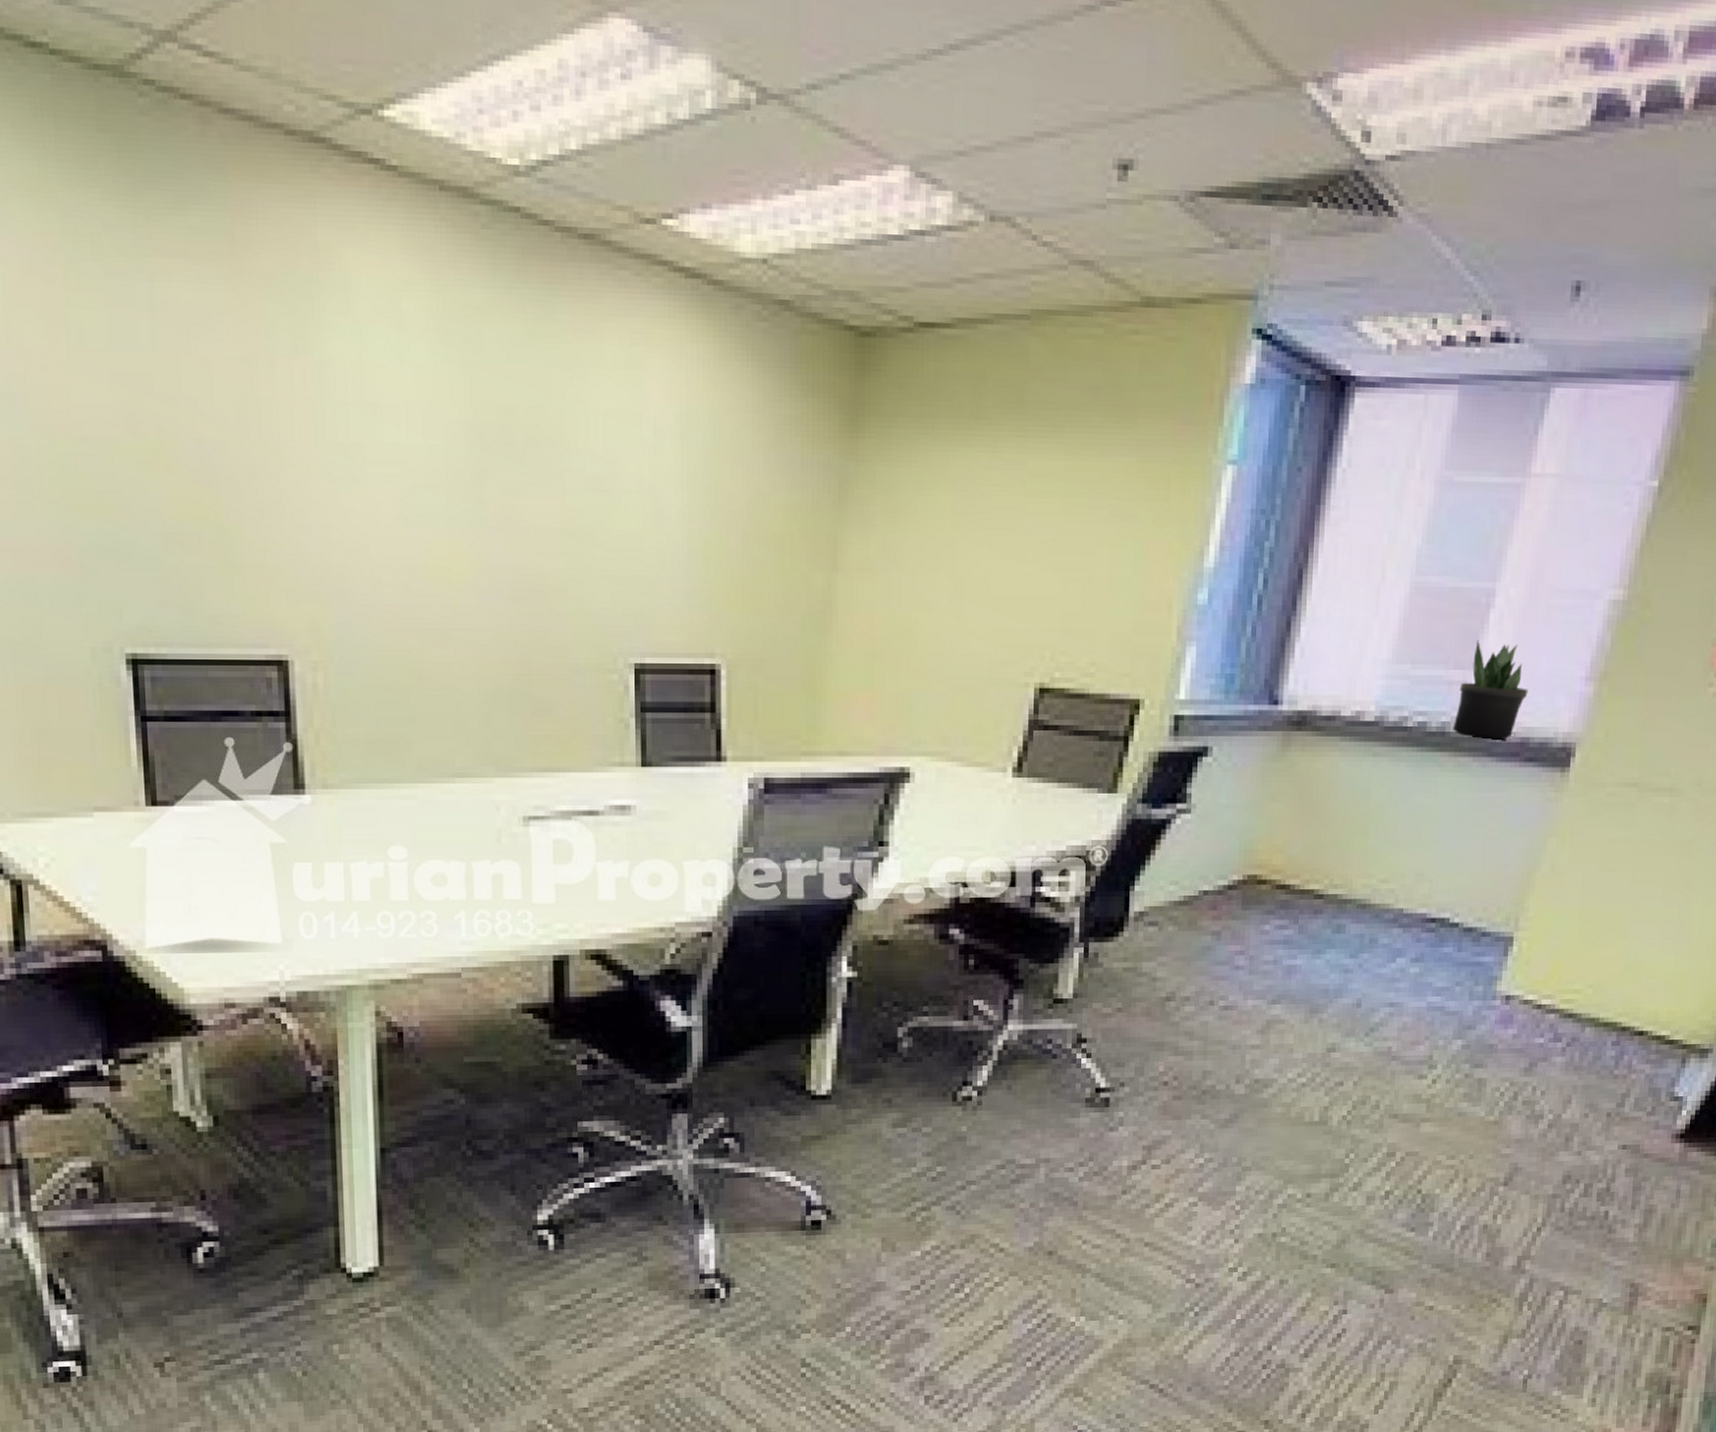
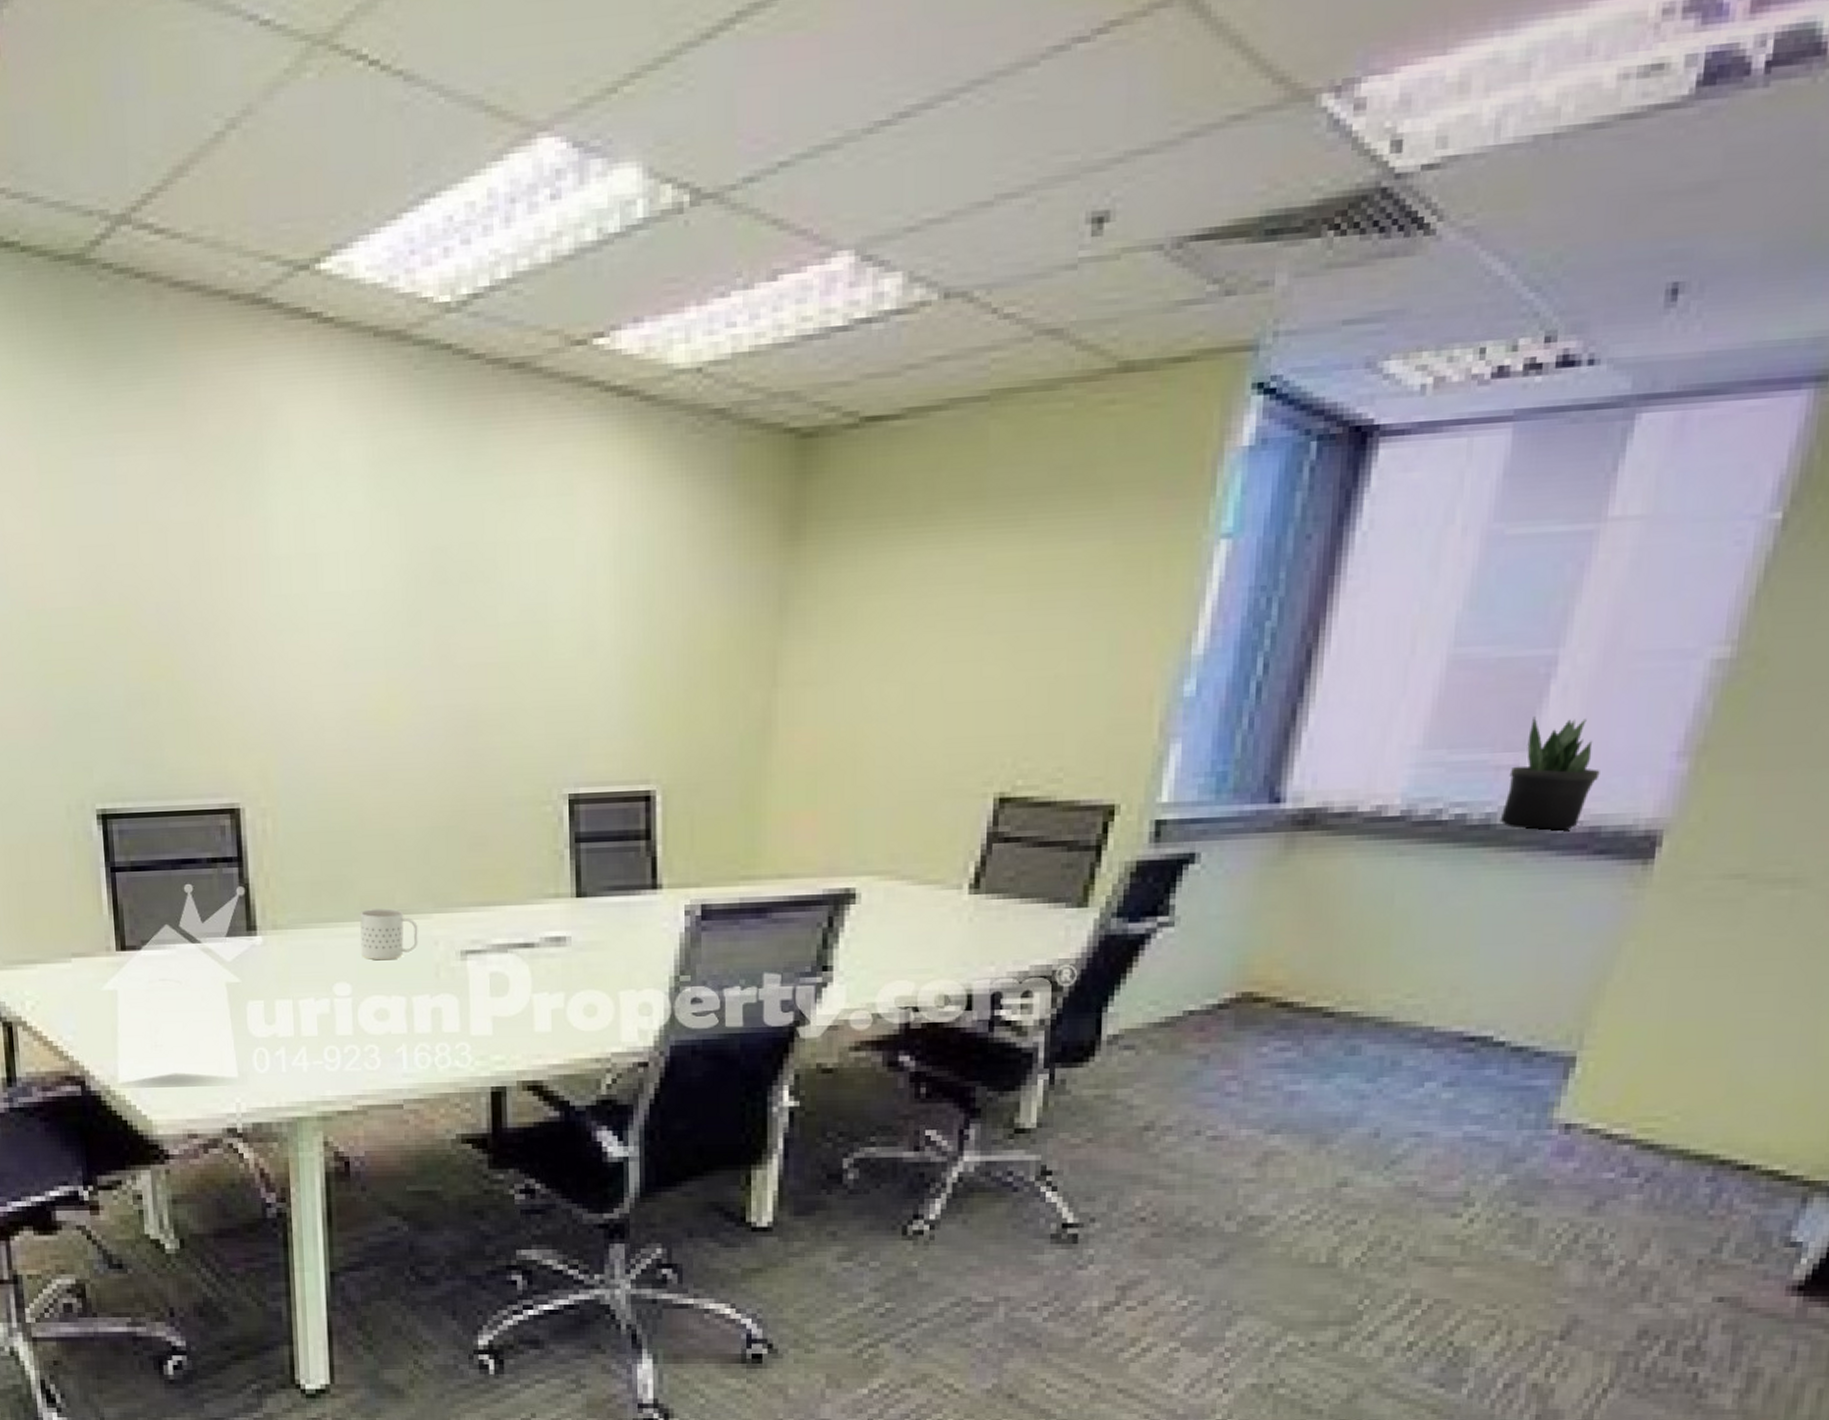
mug: none [417,771,479,824] -> present [360,908,418,961]

